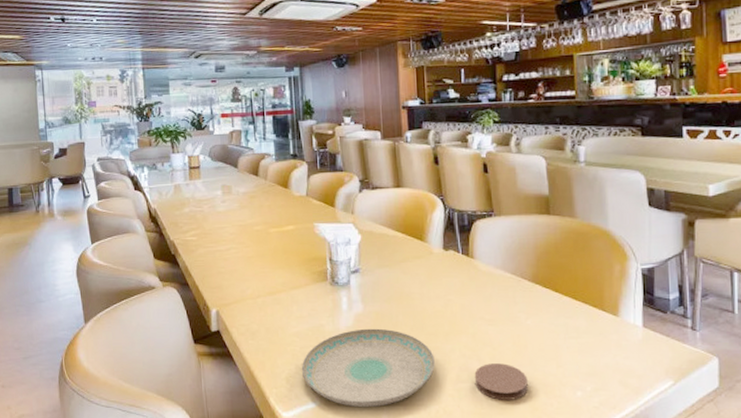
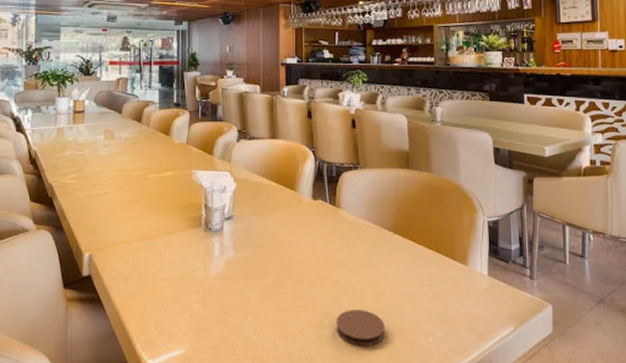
plate: present [301,328,435,408] -> none [170,274,299,354]

